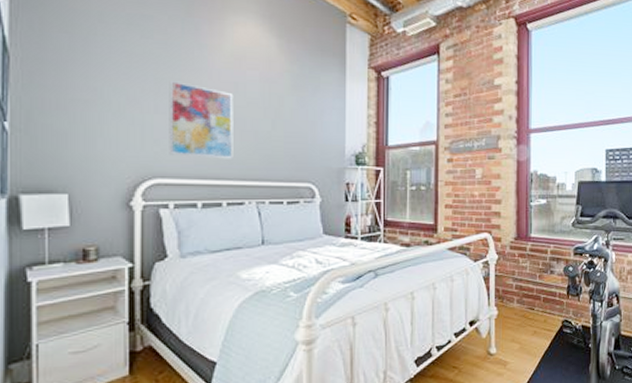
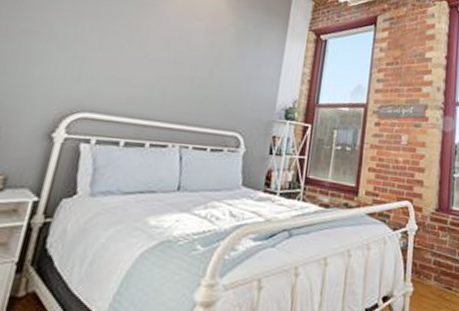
wall art: present [169,79,234,159] -> none [103,21,178,101]

